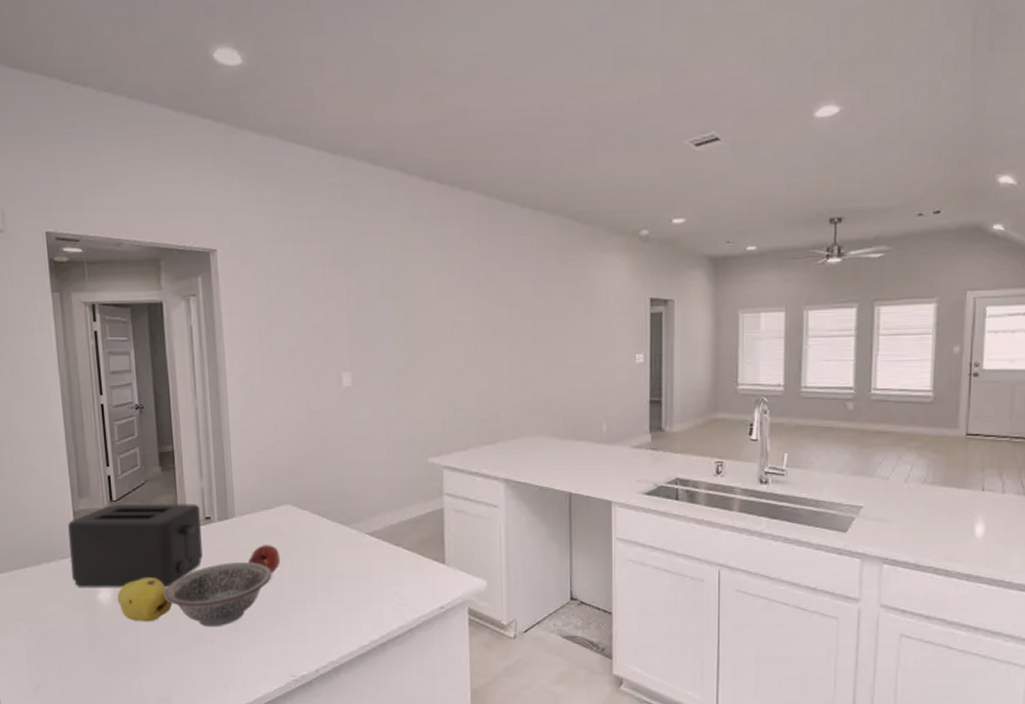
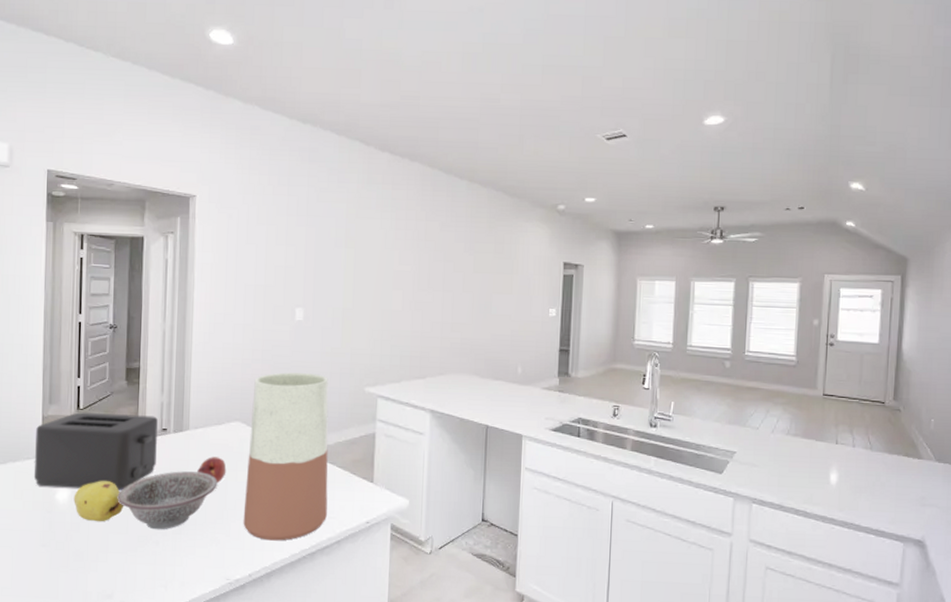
vase: none [302,446,396,633] -> present [243,372,329,541]

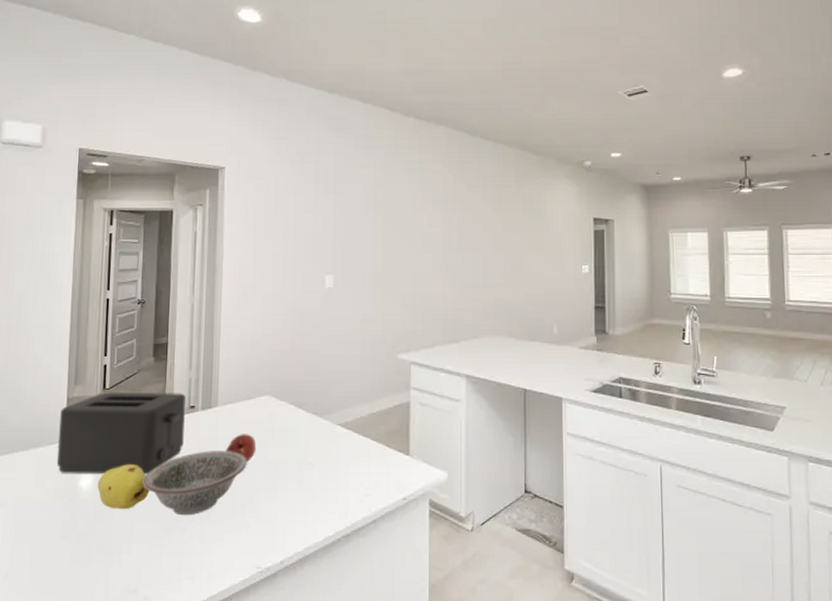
vase: present [243,372,329,541] -> none [274,342,362,523]

